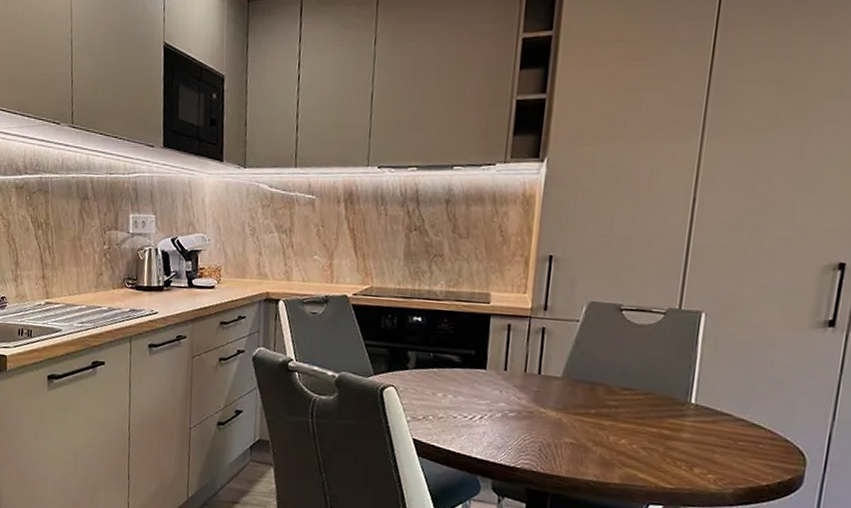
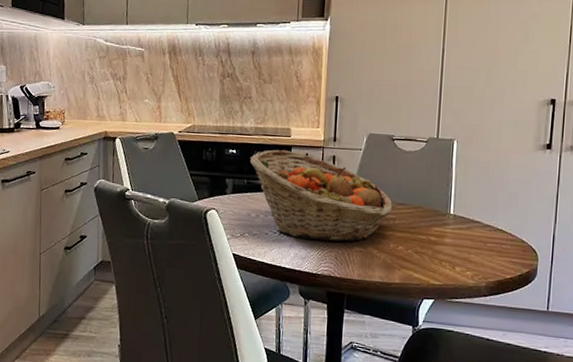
fruit basket: none [437,318,616,431] -> present [249,150,393,242]

